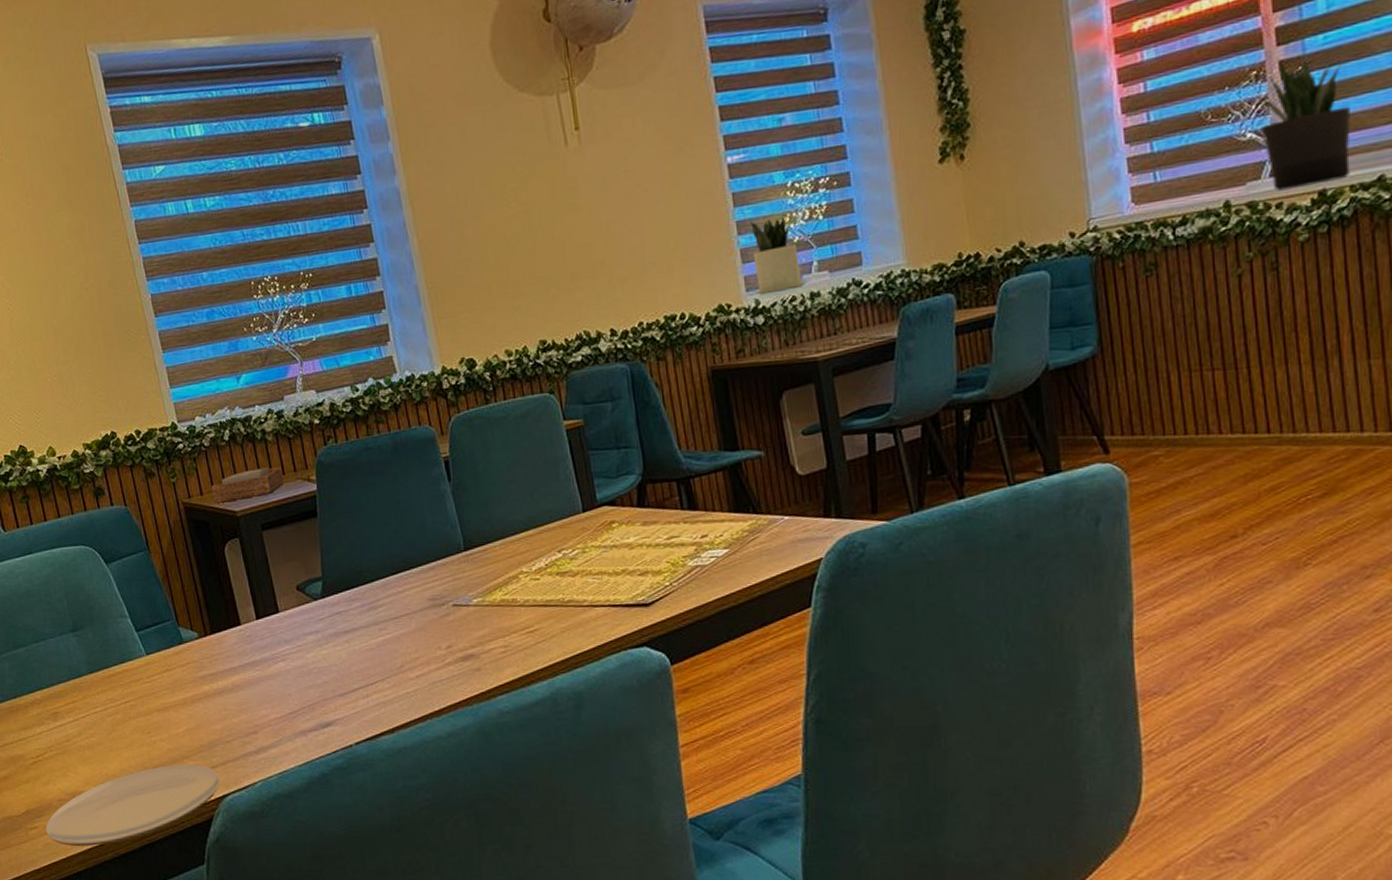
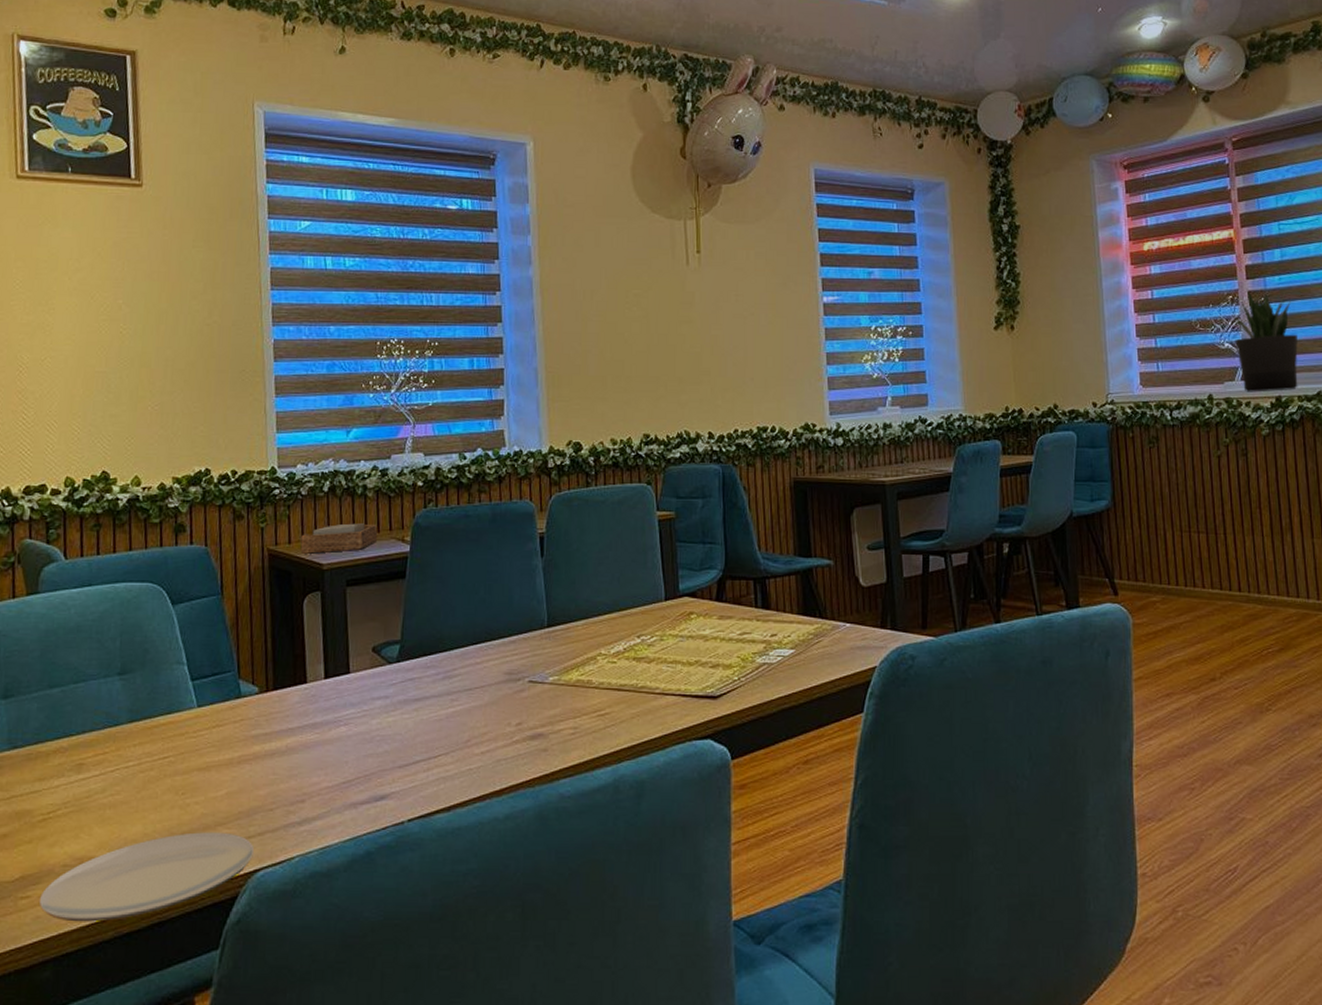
planter: present [750,213,807,296] -> none [837,352,881,420]

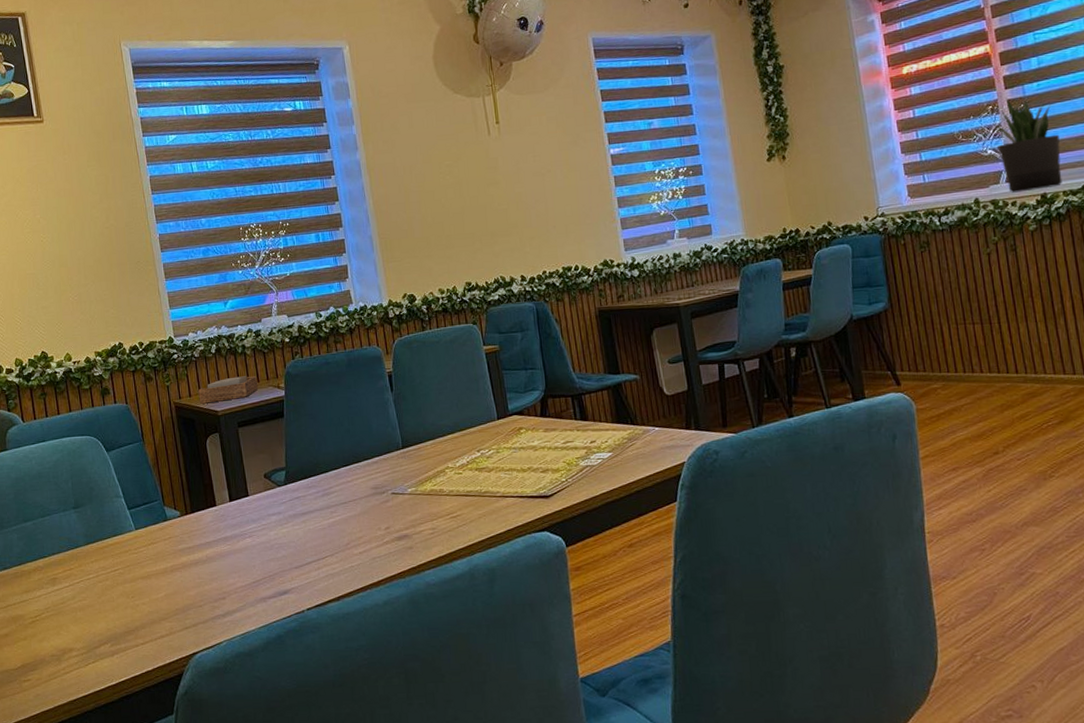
plate: present [38,832,255,922] -> none [37,625,192,698]

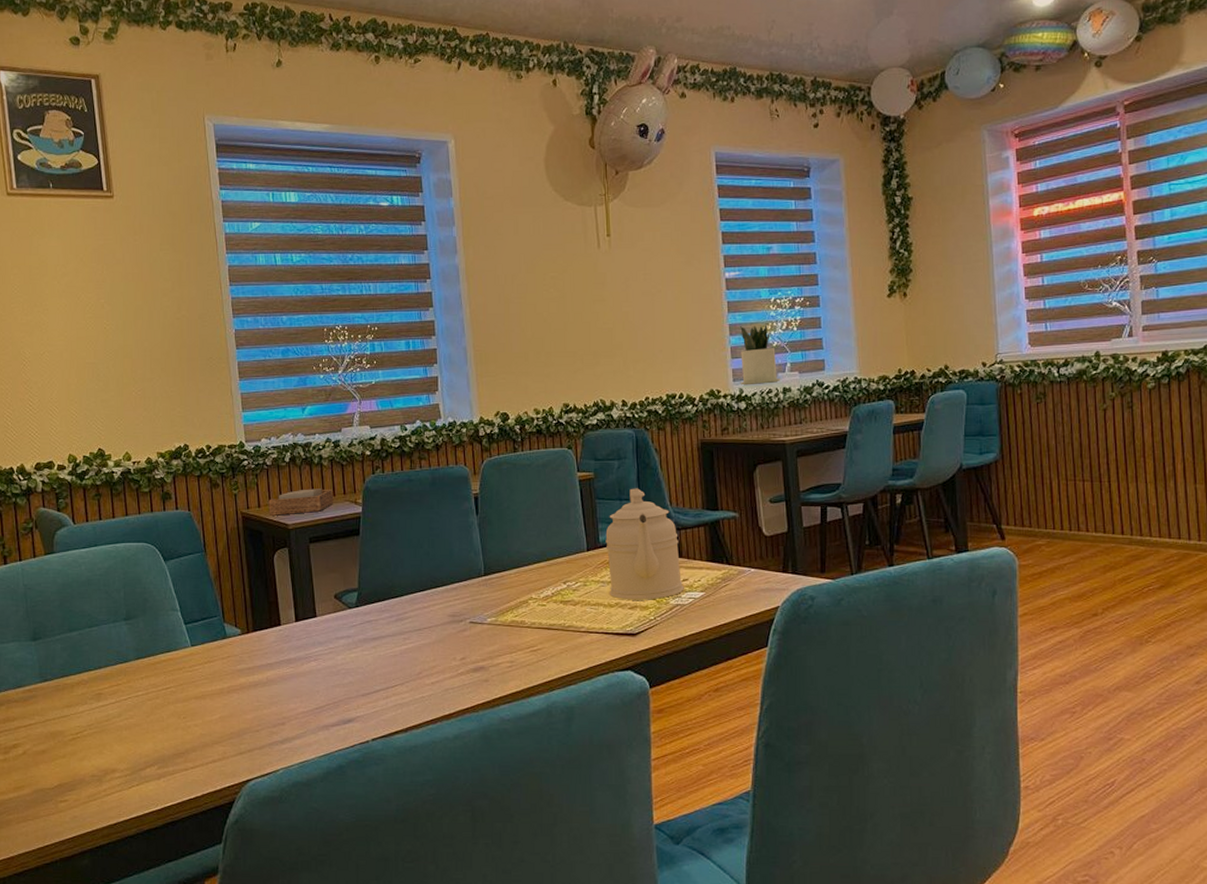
coffeepot: none [514,357,593,465] -> present [605,488,684,600]
planter: none [628,193,671,254] -> present [740,322,781,386]
planter: present [994,98,1063,193] -> none [1121,249,1186,348]

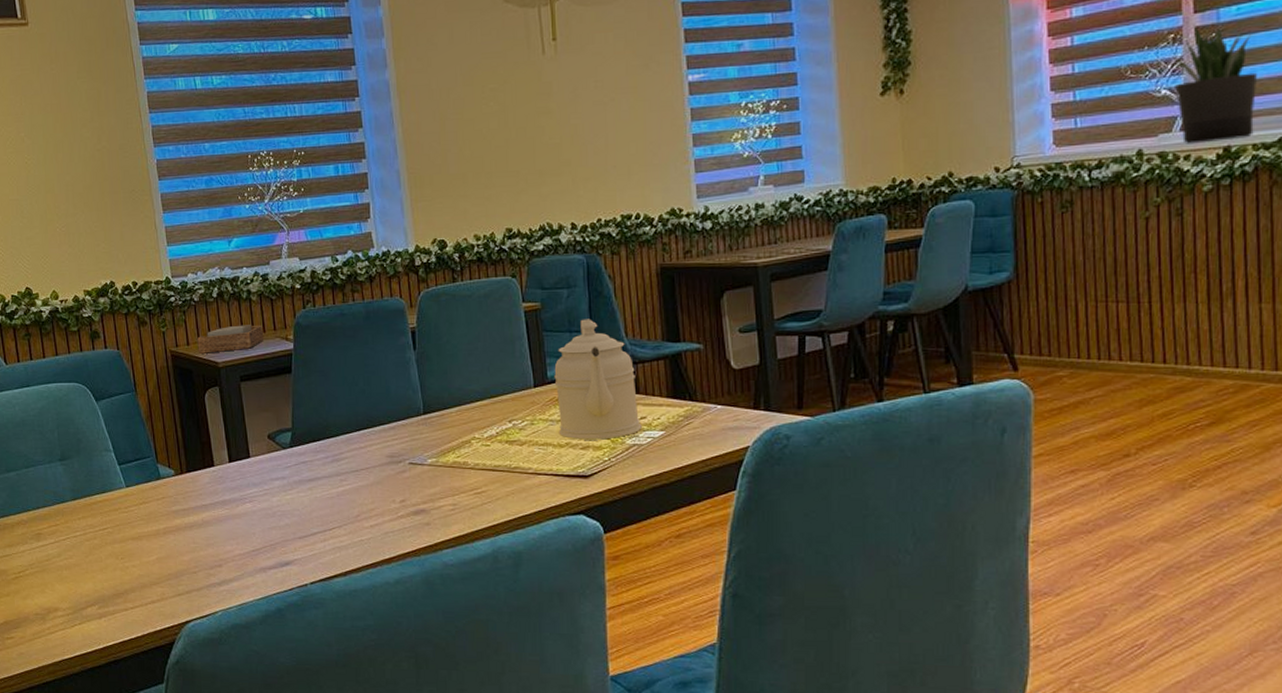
planter: present [740,322,781,386] -> none [705,130,753,203]
planter: none [1121,249,1186,348] -> present [1174,24,1257,144]

